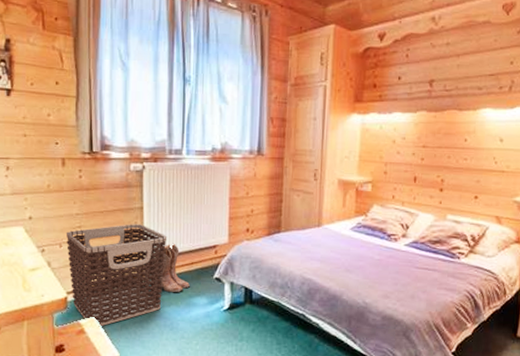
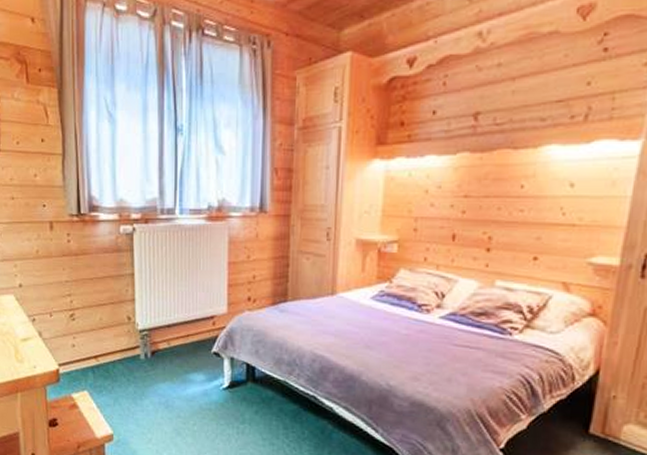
clothes hamper: present [65,224,168,327] -> none [55,292,161,402]
boots: present [155,243,190,293] -> none [147,313,186,368]

